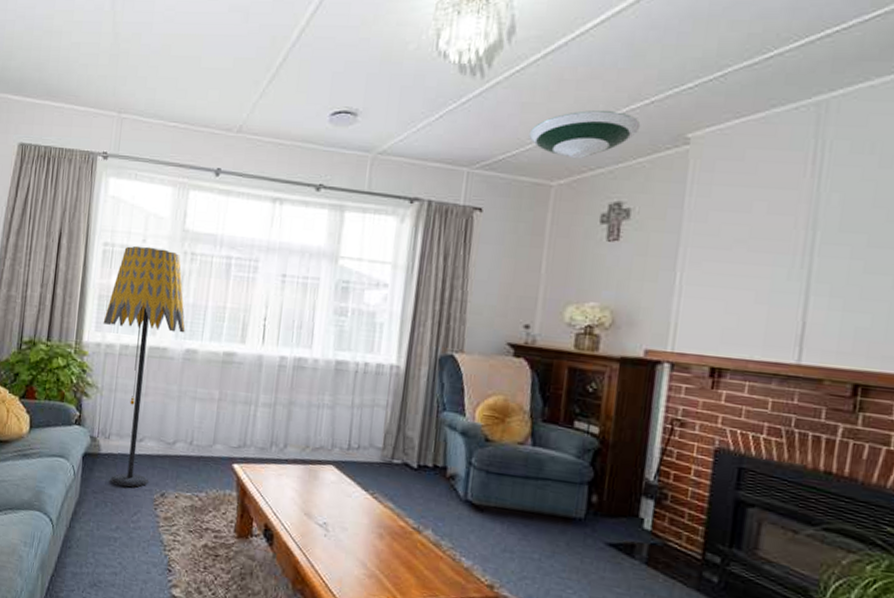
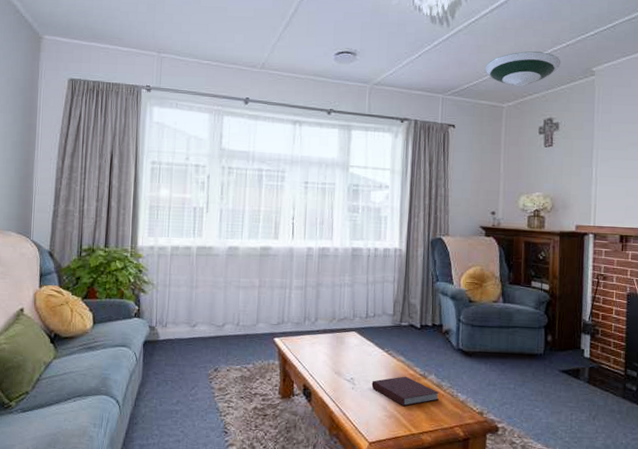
floor lamp: present [103,246,186,488] -> none [155,163,227,367]
notebook: none [349,527,436,566] -> present [371,376,439,407]

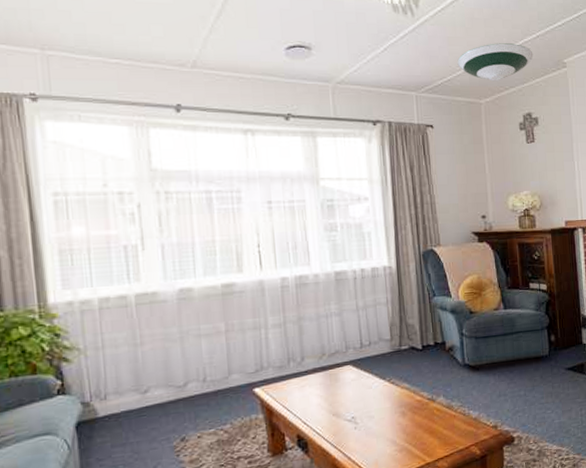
notebook: present [371,376,439,407] -> none [376,403,451,437]

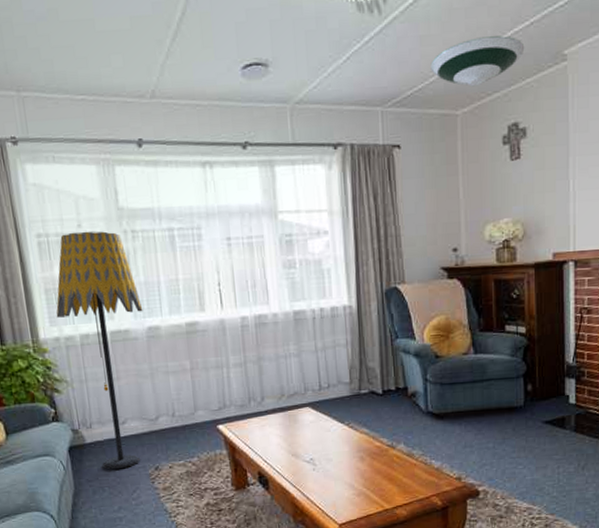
floor lamp: none [70,191,175,445] -> present [56,231,143,470]

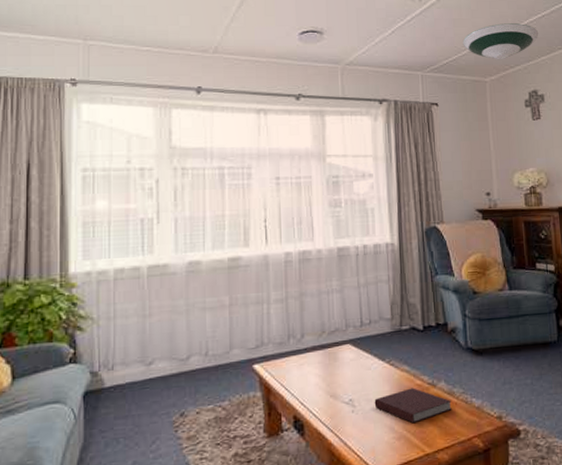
floor lamp: present [56,231,143,470] -> none [91,167,185,418]
notebook: none [334,449,411,482] -> present [374,388,452,424]

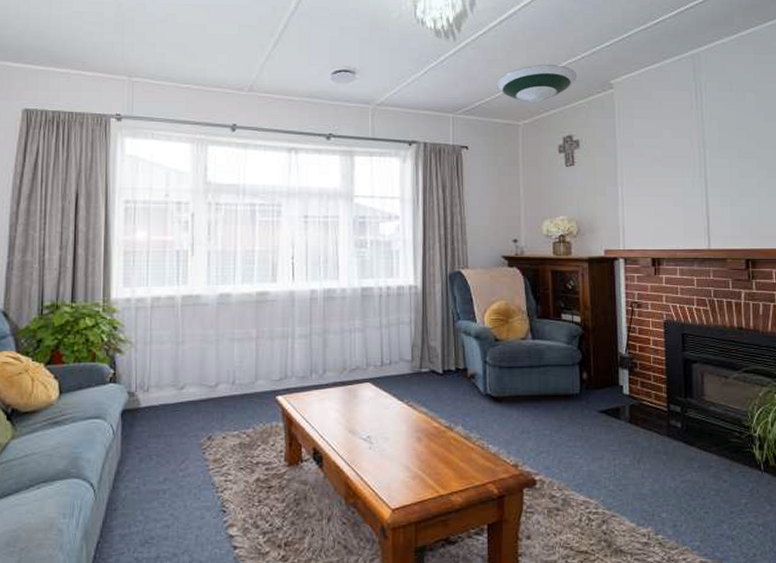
notebook: present [374,388,452,424] -> none [391,430,468,465]

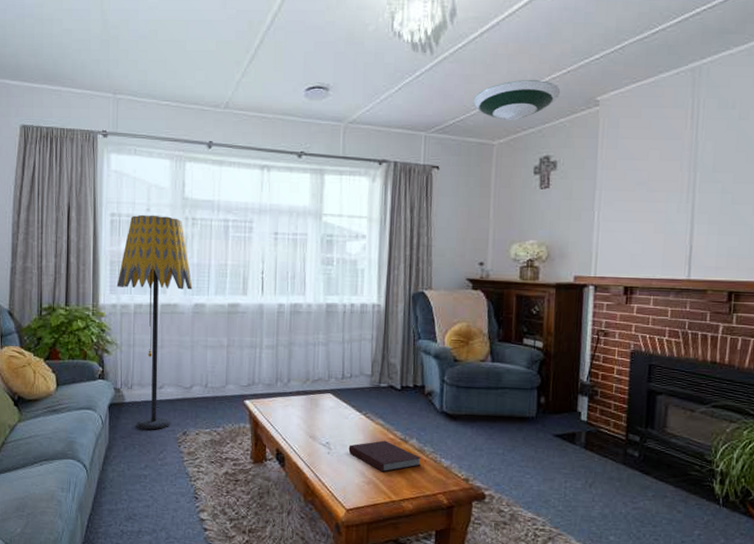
floor lamp: none [131,201,217,437] -> present [116,214,193,430]
notebook: none [391,430,468,465] -> present [348,440,421,473]

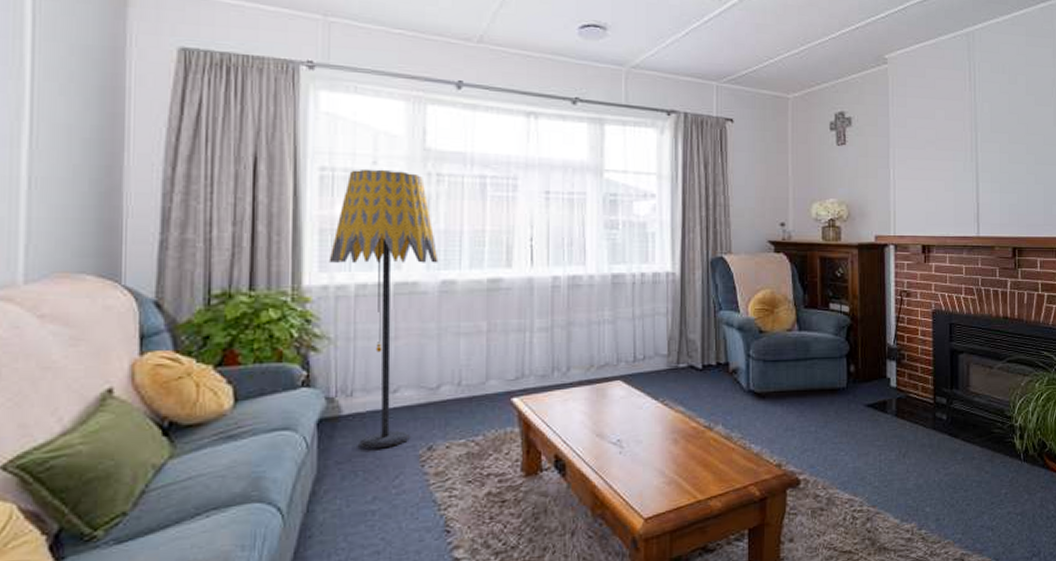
notebook: present [348,440,421,473] -> none [644,430,728,468]
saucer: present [473,80,561,122] -> none [765,33,851,75]

